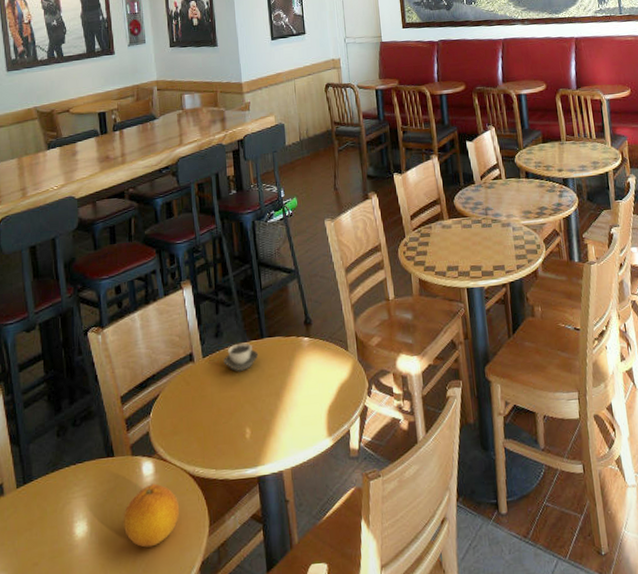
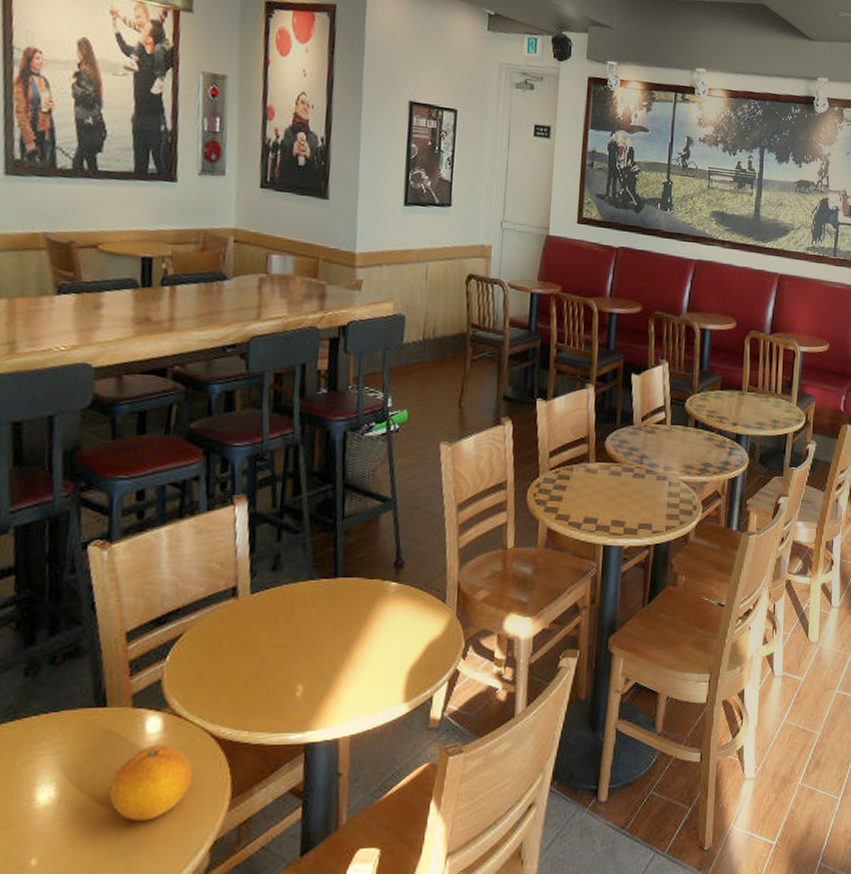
cup: present [224,342,259,372] -> none [279,580,328,616]

